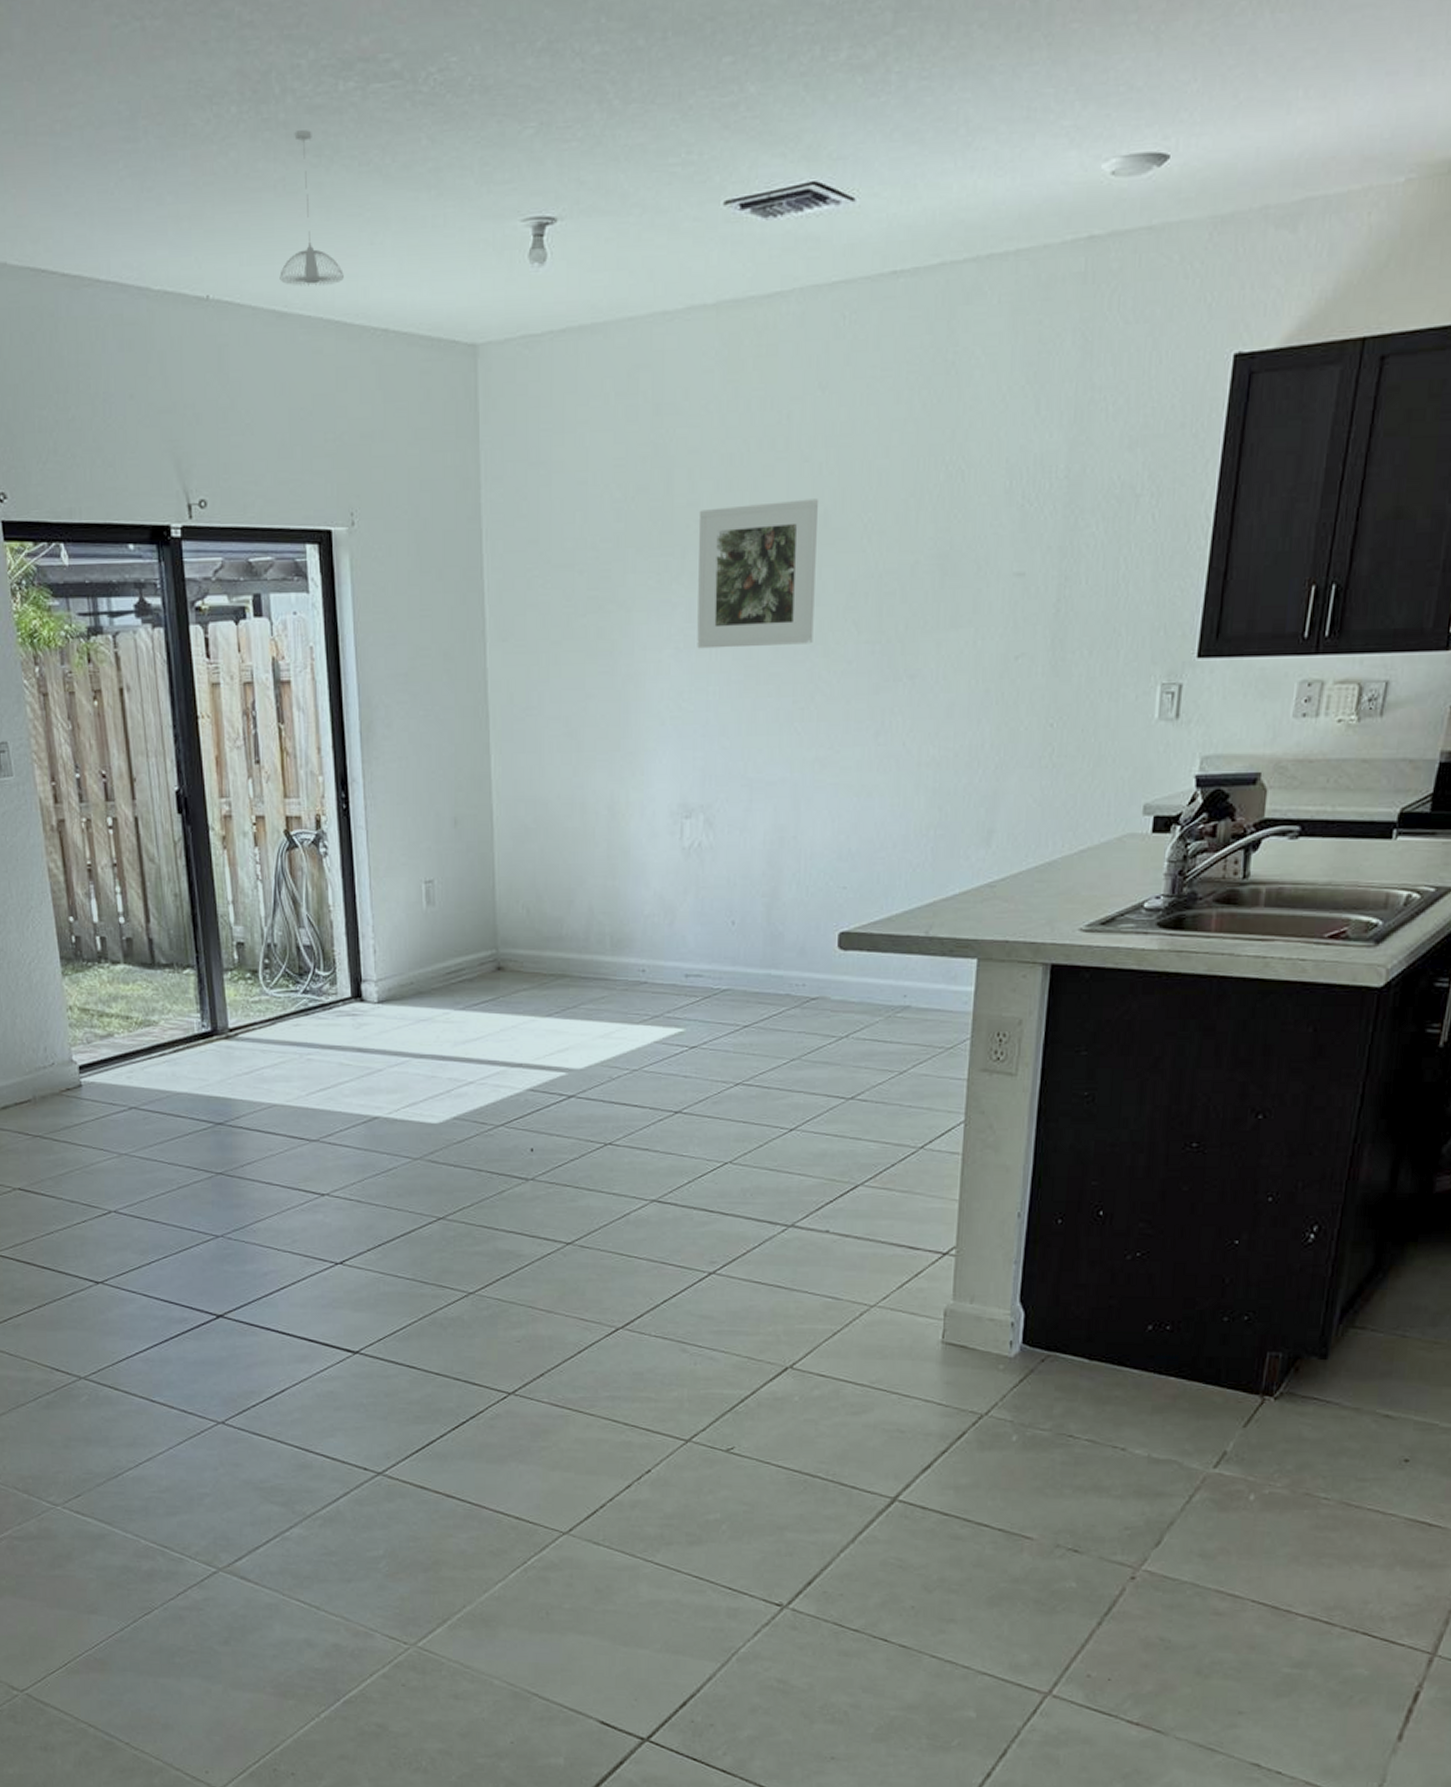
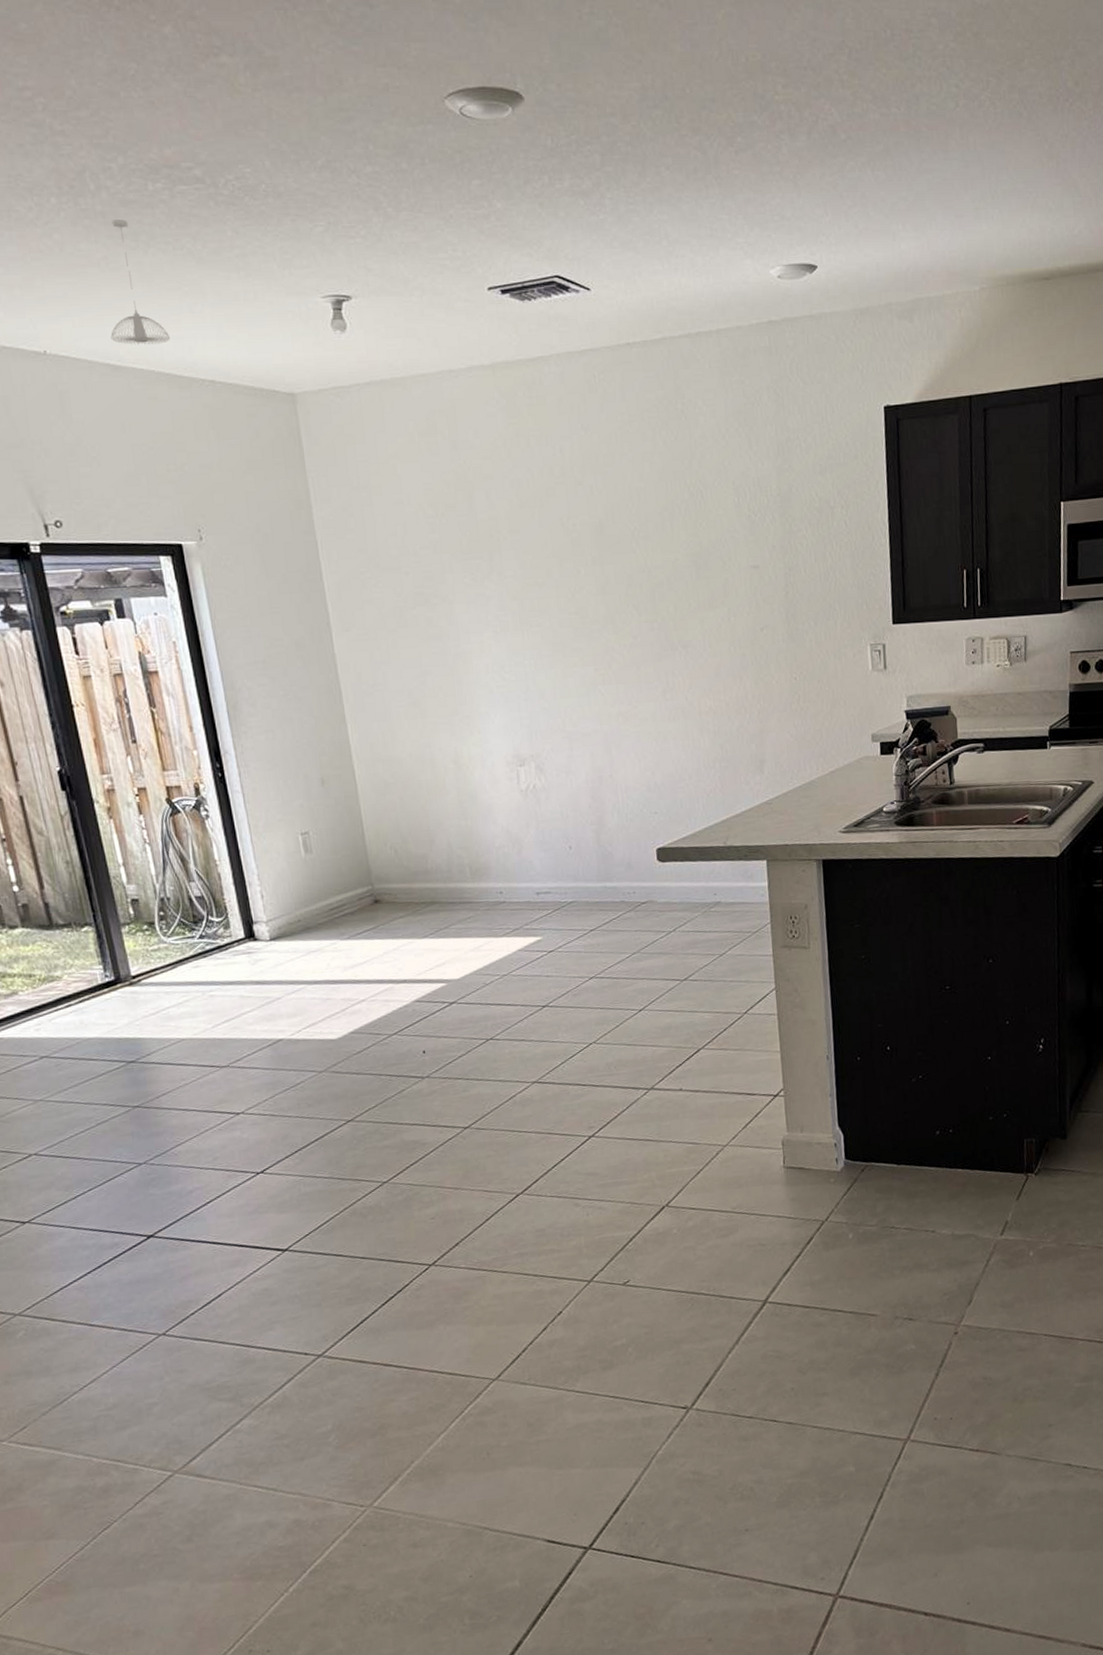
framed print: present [697,499,818,649] -> none [499,513,604,631]

